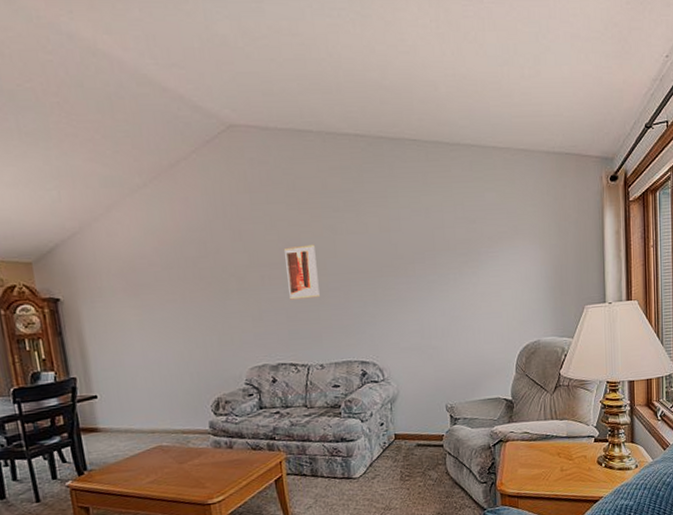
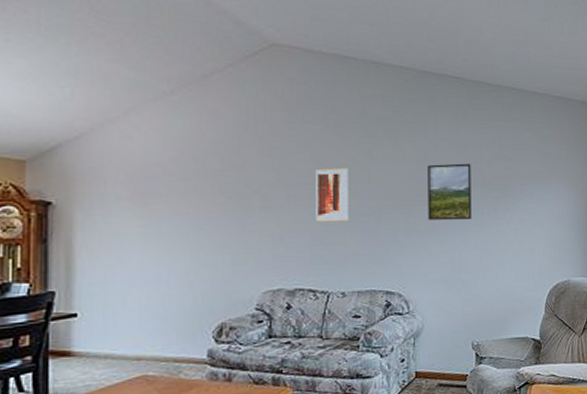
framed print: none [391,230,438,290] -> present [428,163,472,220]

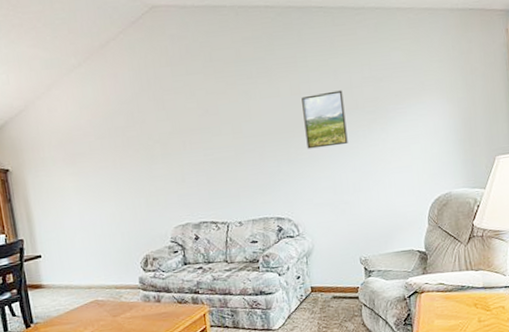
wall art: present [314,167,348,222] -> none [202,110,237,162]

